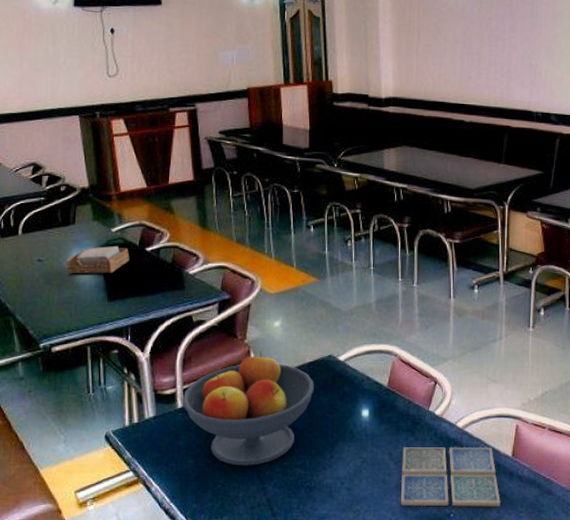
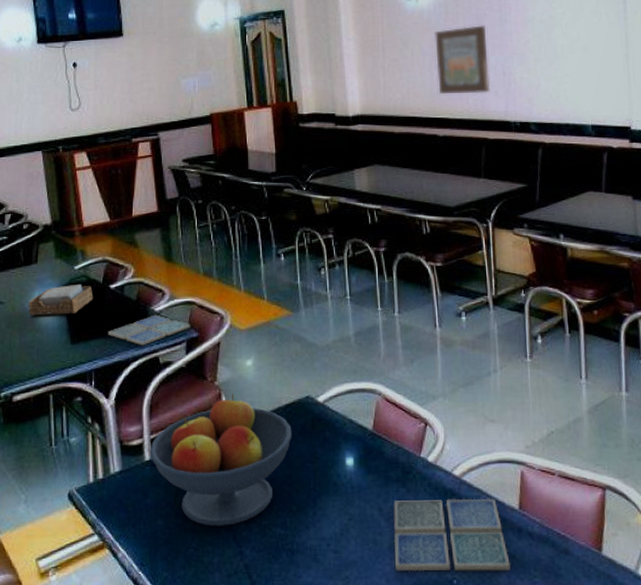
drink coaster: none [143,277,223,305] -> present [107,315,190,346]
wall art: none [467,16,517,84] -> present [435,25,491,95]

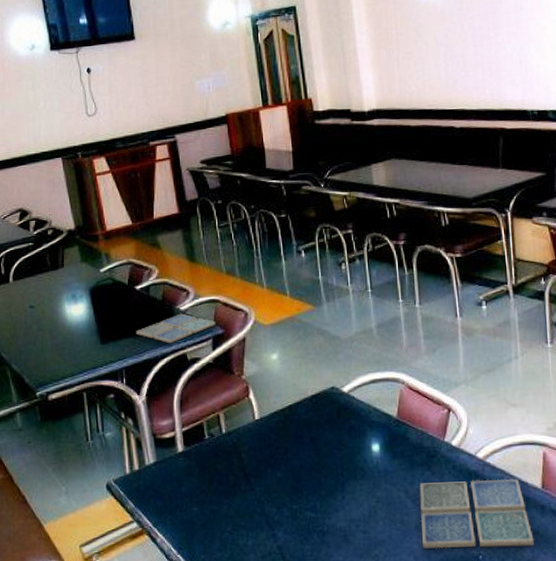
napkin holder: present [28,283,93,315] -> none [57,286,120,318]
fruit bowl: present [149,393,292,526] -> none [182,386,319,512]
wall art: present [435,25,491,95] -> none [449,13,508,86]

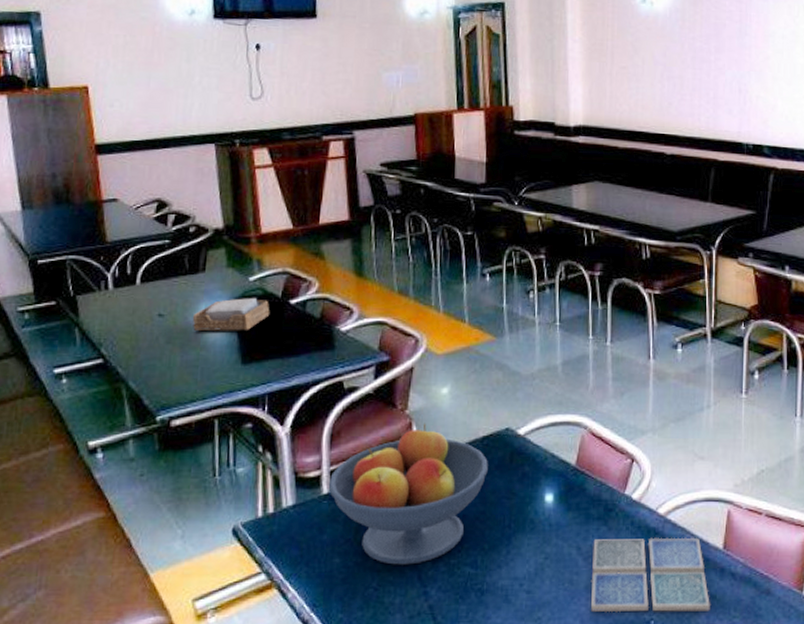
napkin holder: none [57,286,120,318] -> present [192,297,270,331]
drink coaster: present [135,313,216,344] -> none [285,335,381,369]
fruit bowl: none [182,386,319,512] -> present [328,423,488,565]

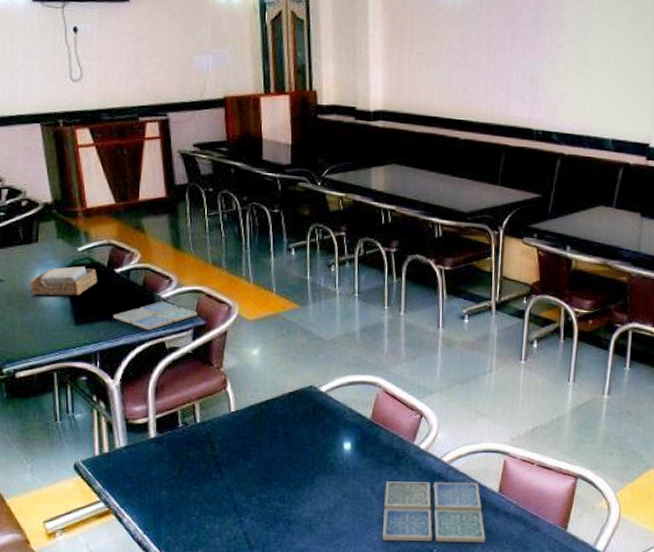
drink coaster: none [285,335,381,369] -> present [112,301,198,331]
fruit bowl: present [328,423,488,565] -> none [155,379,294,498]

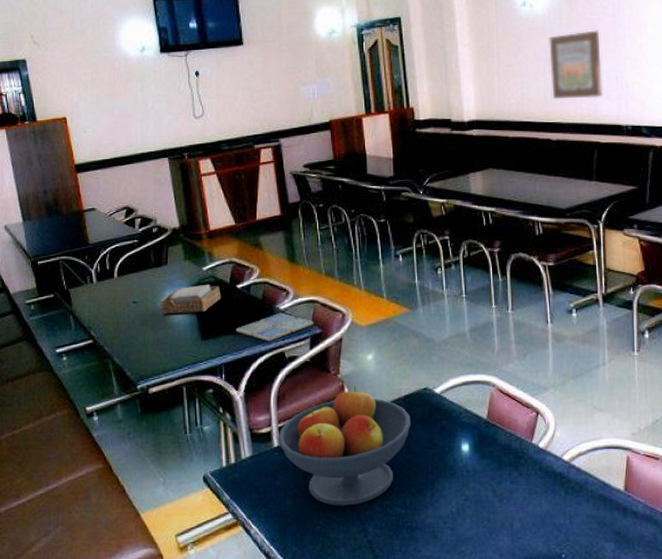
fruit bowl: none [155,379,294,498] -> present [278,385,411,506]
drink coaster: present [382,481,486,543] -> none [506,480,615,547]
wall art: none [464,23,519,98] -> present [549,30,604,99]

